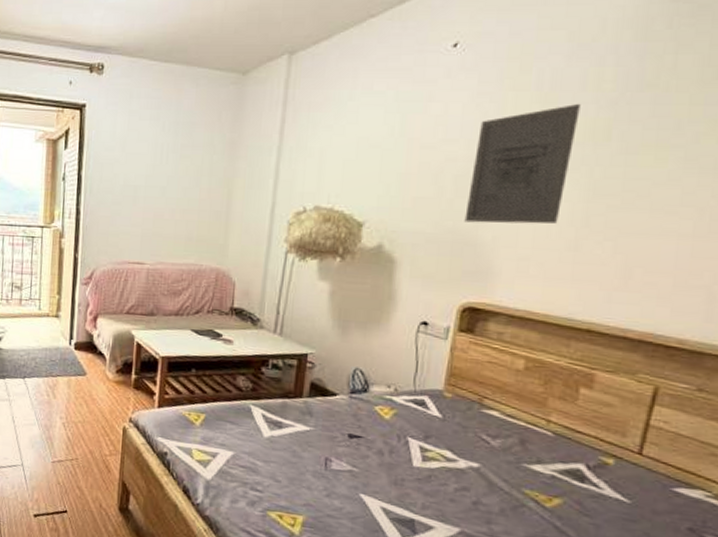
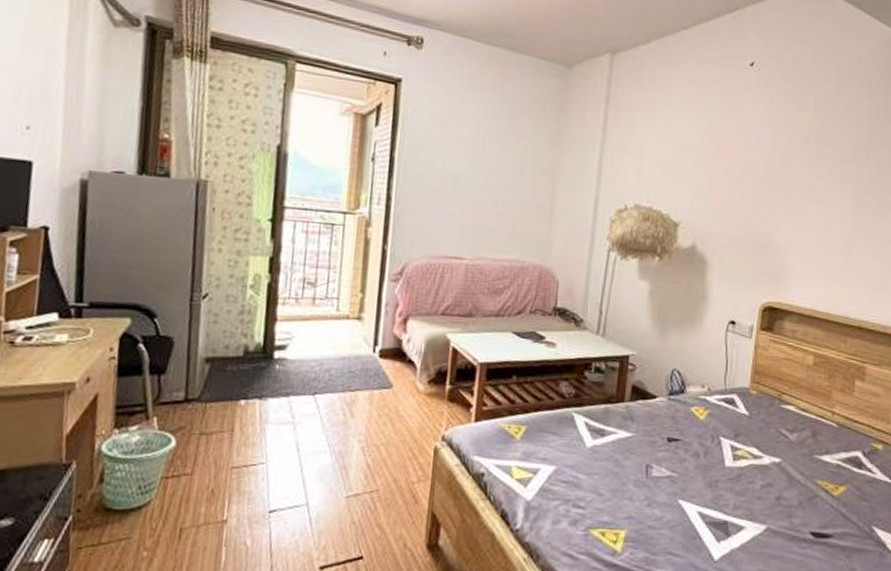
wall art: present [464,103,581,224] -> none [763,126,846,231]

